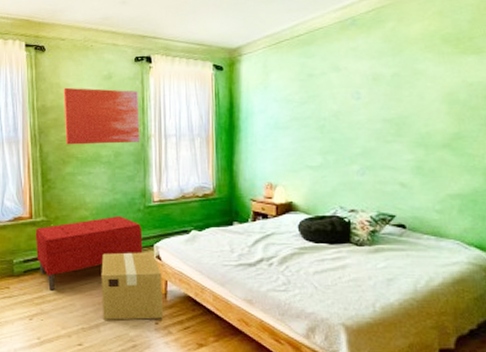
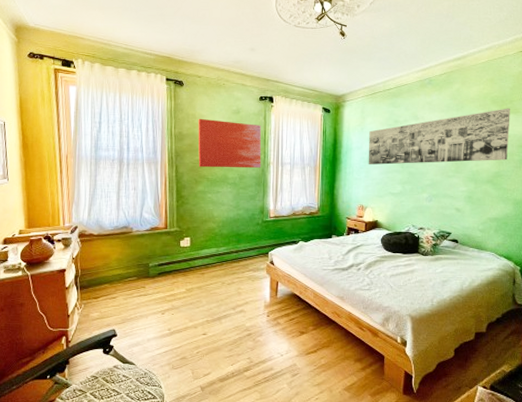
bench: present [35,216,143,291] -> none [169,228,260,290]
cardboard box: present [101,252,163,320] -> none [224,258,274,314]
wall art: none [274,47,471,133] -> present [368,108,510,165]

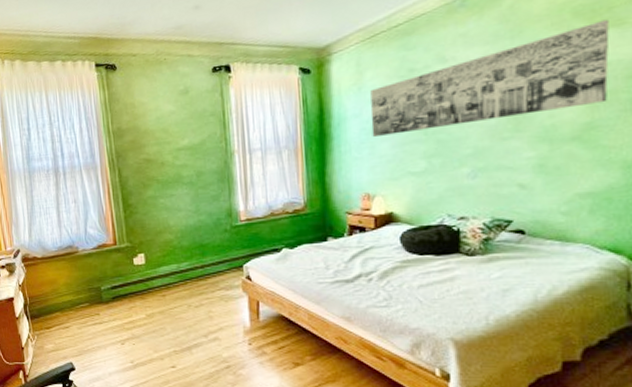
wall art: present [198,118,262,168] -> none [138,104,223,168]

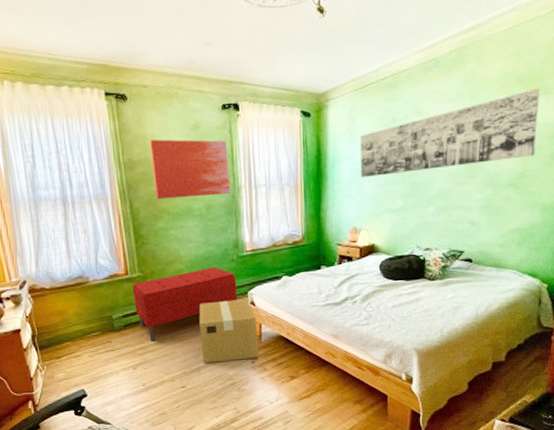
bench: none [120,238,232,316] -> present [132,267,238,342]
wall art: none [138,104,223,168] -> present [150,139,231,200]
cardboard box: none [189,273,256,342] -> present [199,299,258,363]

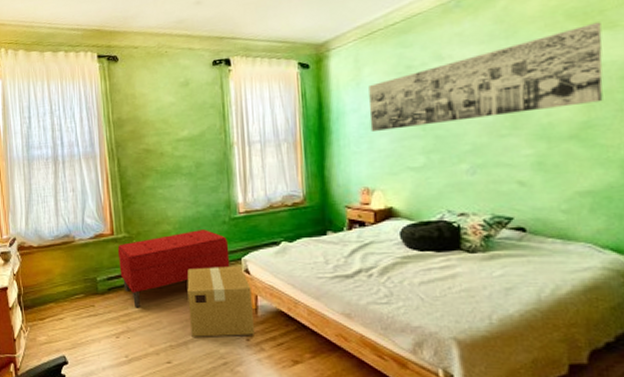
wall art: present [150,139,231,200] -> none [139,96,222,158]

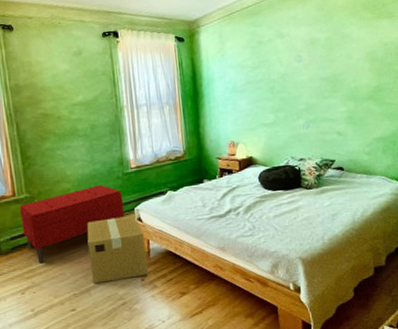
wall art: present [368,22,603,133] -> none [231,13,387,96]

